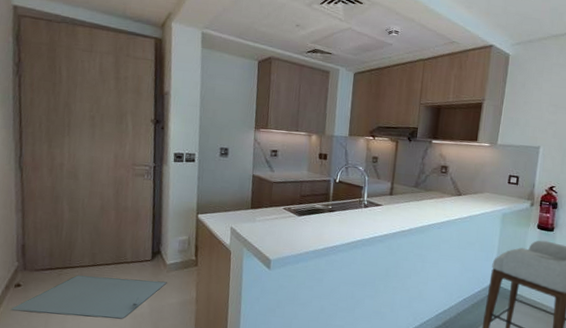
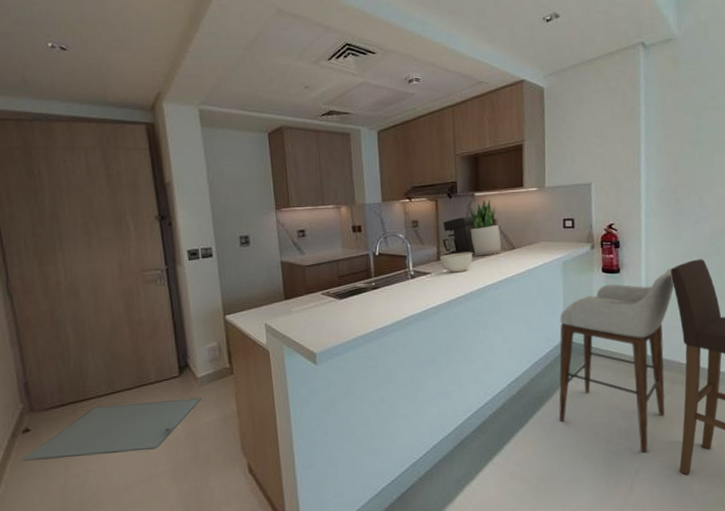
bowl: none [392,190,422,209] -> present [439,252,473,273]
coffee maker: none [396,159,429,194] -> present [443,216,476,256]
planter: none [423,147,450,198] -> present [469,200,502,256]

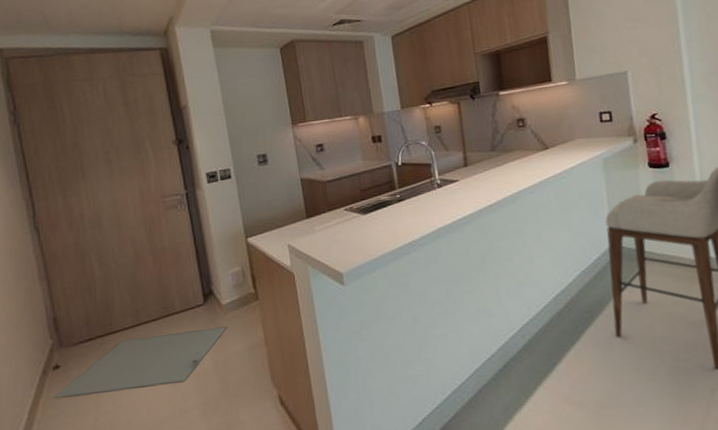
bowl: present [439,252,473,273] -> none [466,155,503,179]
coffee maker: present [443,216,476,256] -> none [468,116,506,162]
planter: present [469,200,502,256] -> none [494,98,534,159]

